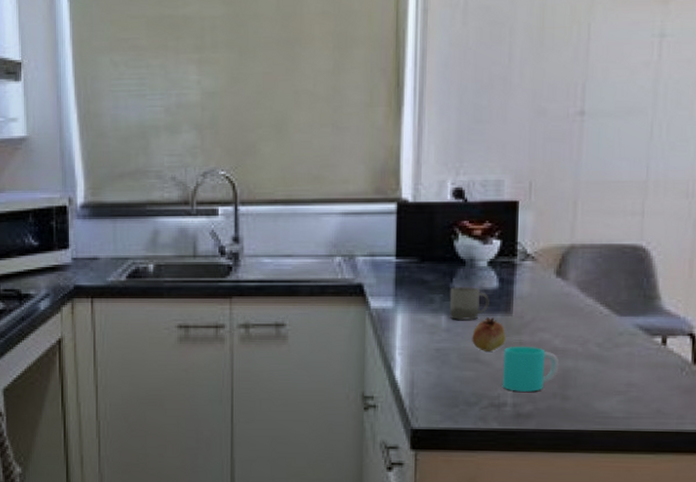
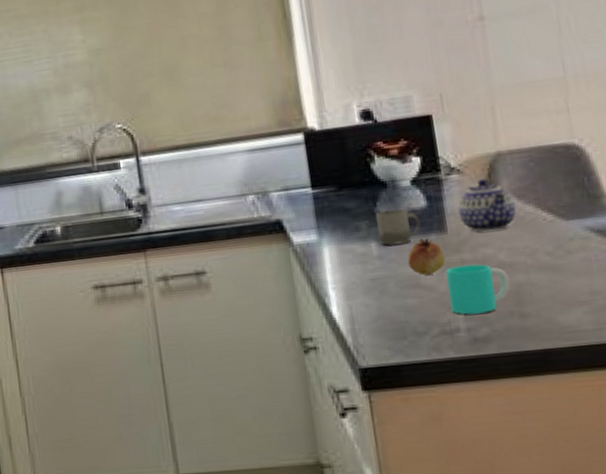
teapot: none [526,269,577,318] -> present [458,179,516,232]

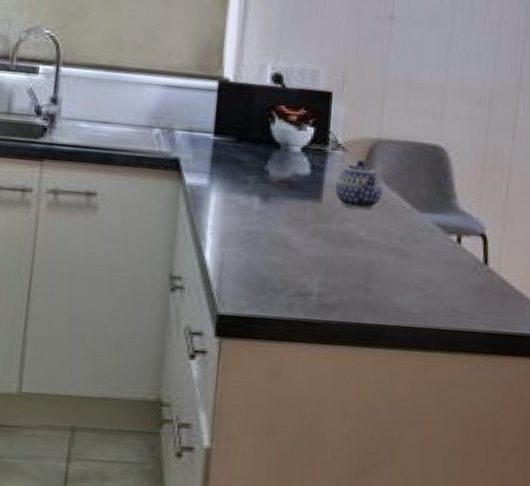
cup: present [375,208,421,245] -> none [262,170,301,204]
fruit: present [408,238,446,276] -> none [282,203,315,238]
cup: present [446,264,510,315] -> none [309,234,363,282]

